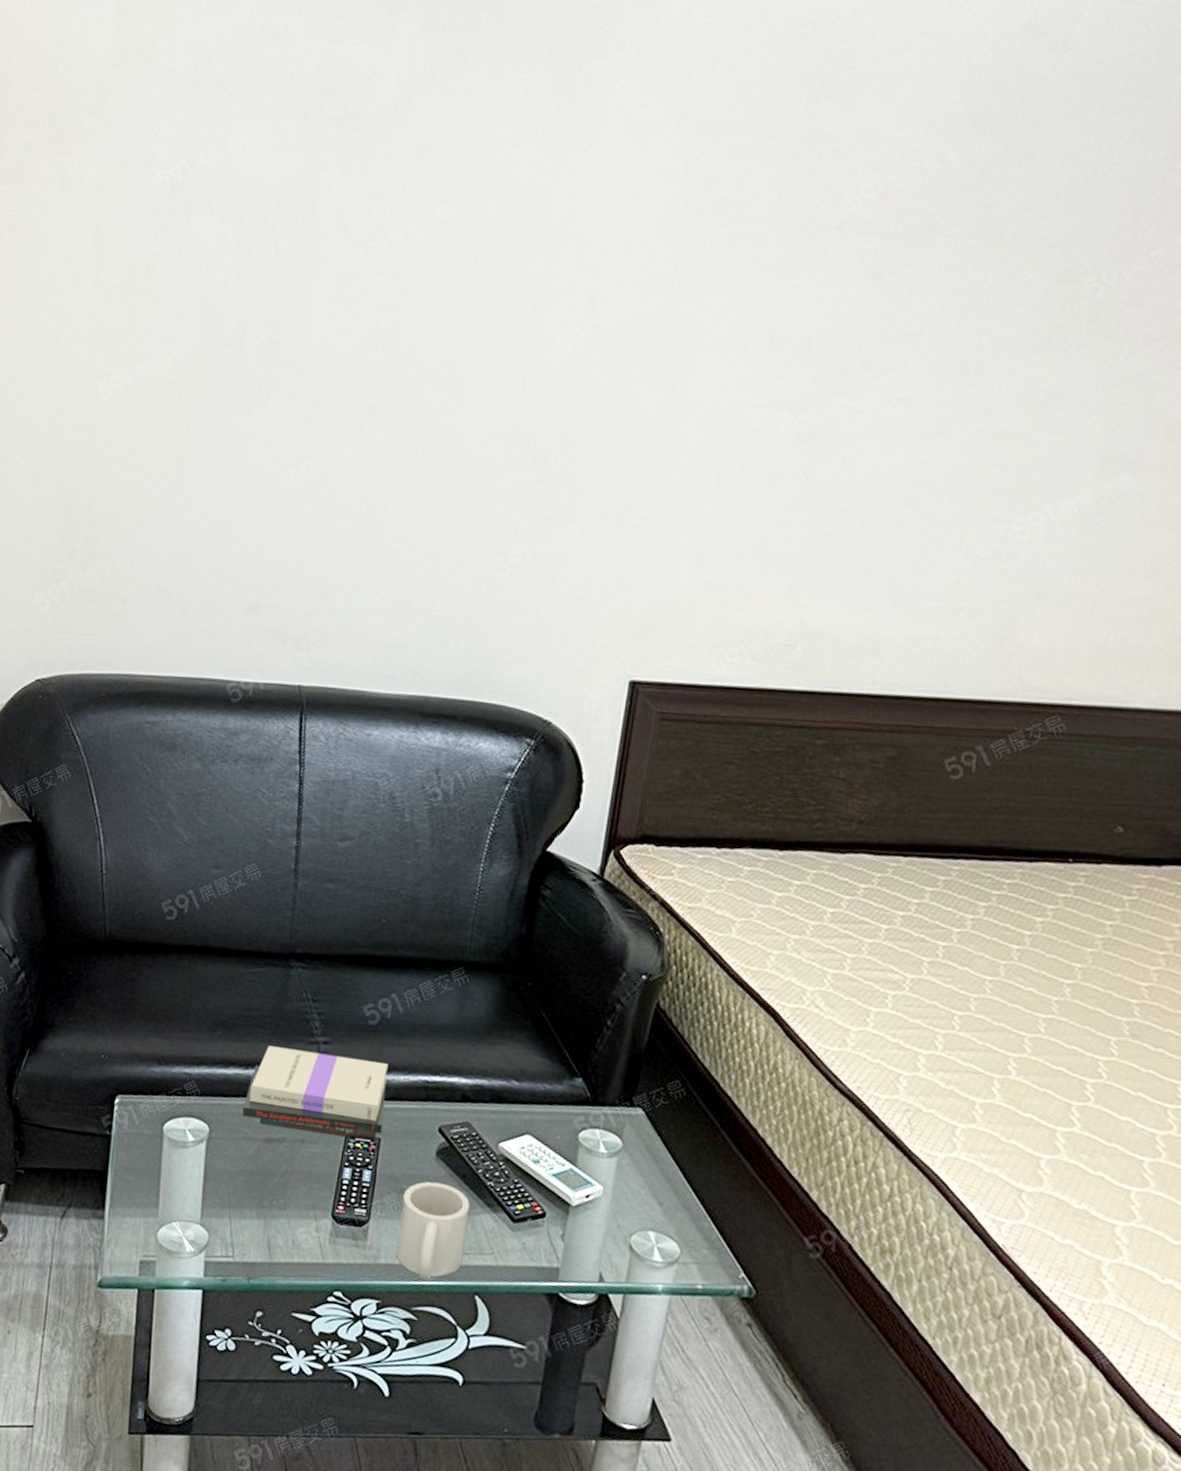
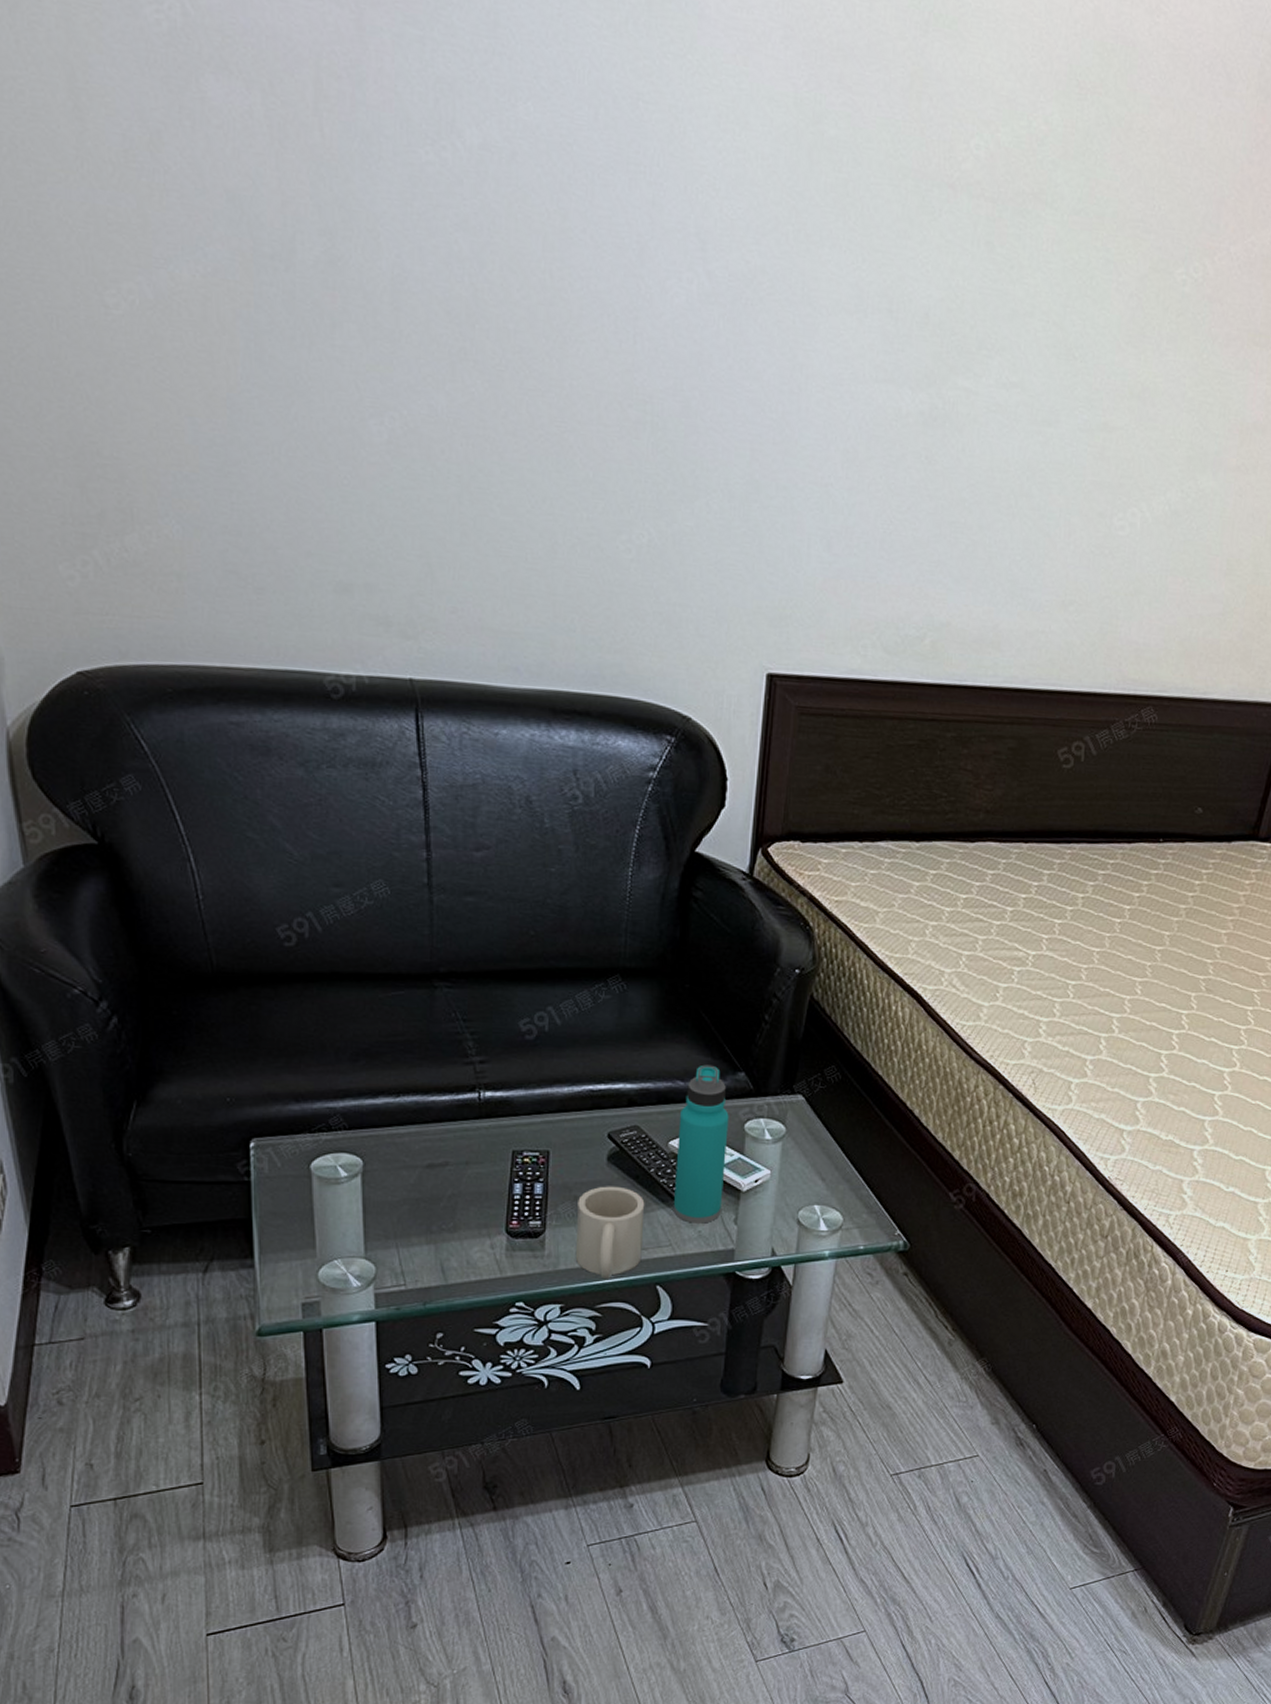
books: present [242,1045,388,1141] -> none [399,1071,551,1154]
water bottle: none [498,1066,563,1235] -> present [673,1064,729,1224]

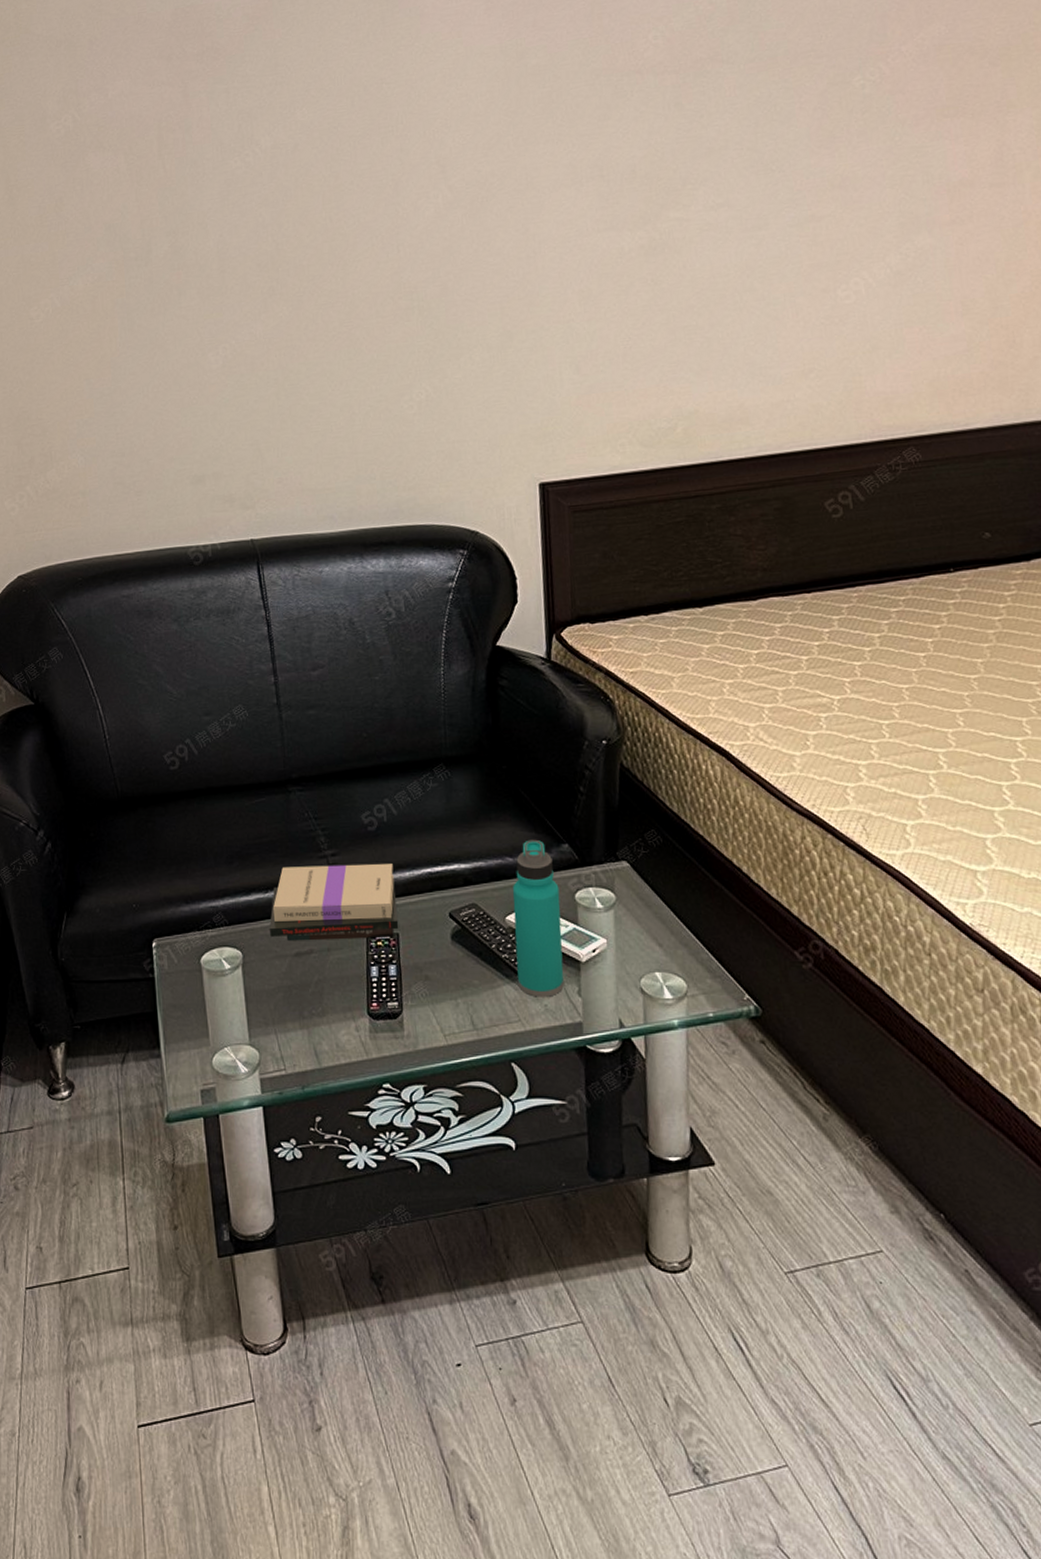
books: none [399,1071,551,1154] -> present [269,863,399,942]
mug: present [575,1186,645,1280] -> none [429,964,494,1059]

